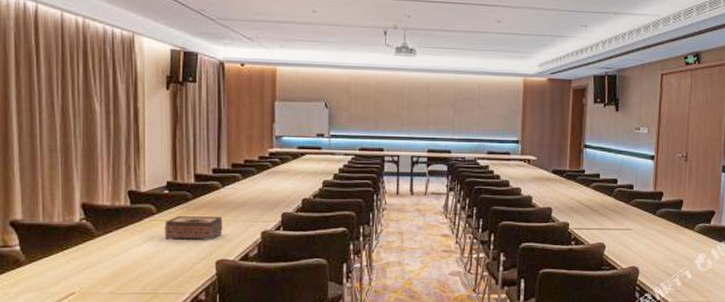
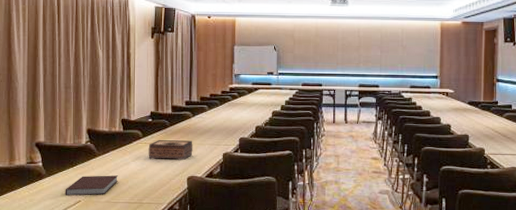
notebook: none [53,260,125,287] -> present [65,175,118,196]

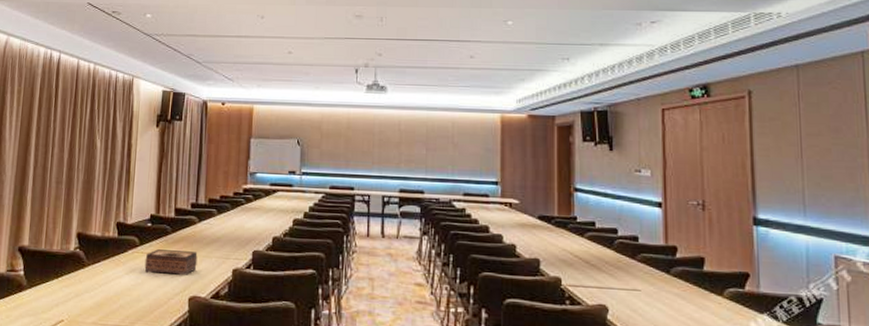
notebook: present [65,175,118,196] -> none [46,289,108,314]

